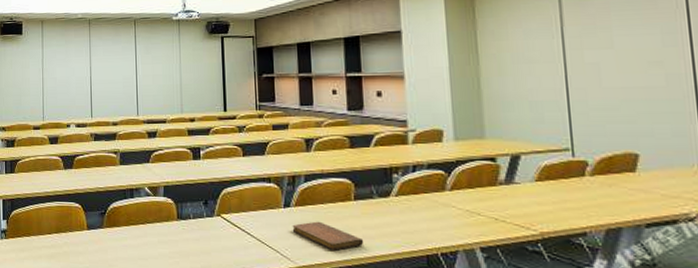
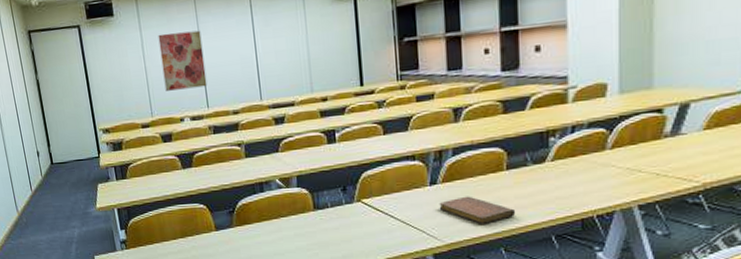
wall art: none [56,52,93,100] -> present [158,30,207,91]

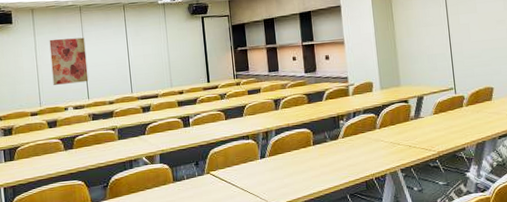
notebook: present [439,196,516,224] -> none [267,166,322,188]

